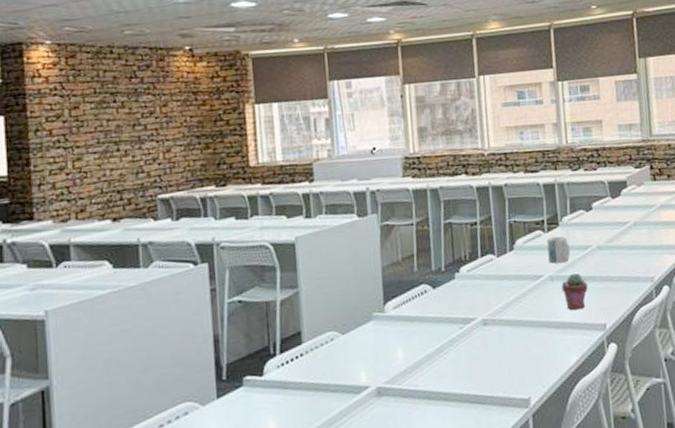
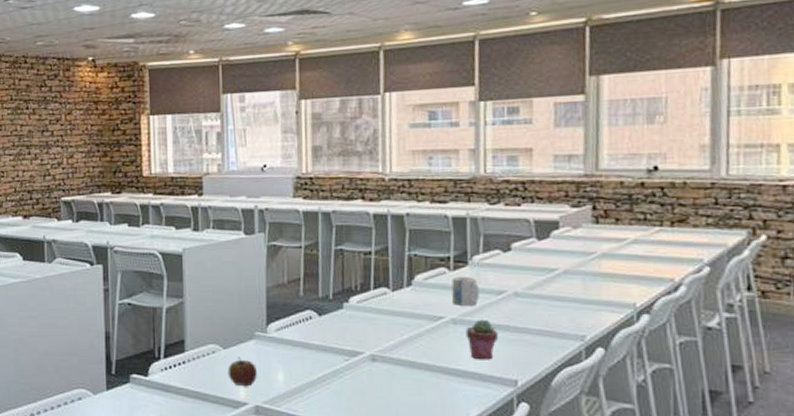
apple: none [347,340,377,370] -> present [227,356,257,387]

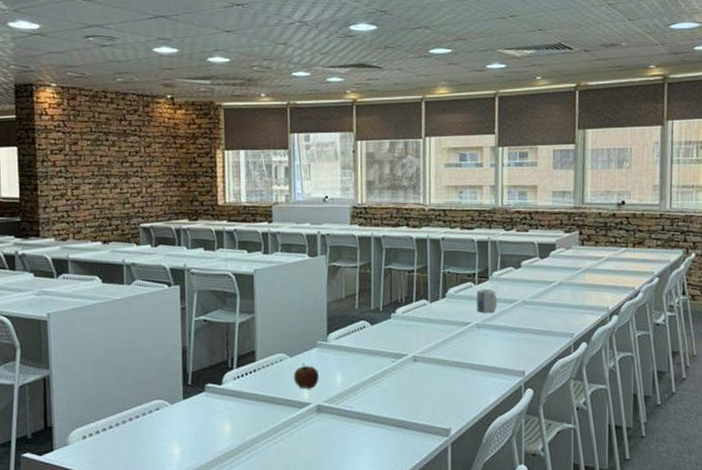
potted succulent: present [465,319,499,360] -> none [486,323,512,356]

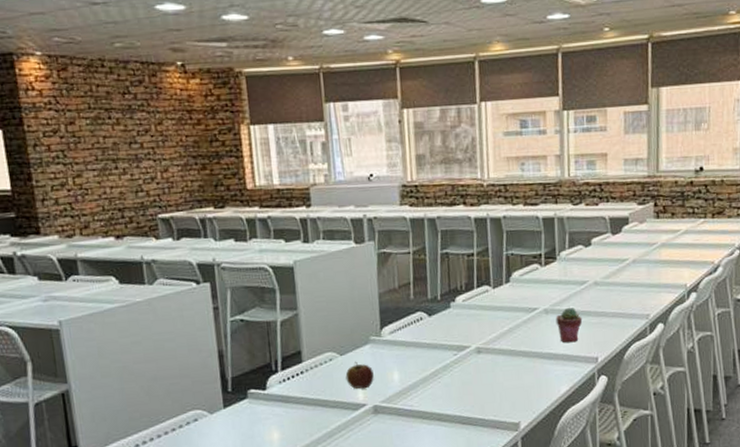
mug: present [476,288,497,313] -> none [543,270,566,297]
potted succulent: none [486,323,512,356] -> present [555,307,583,343]

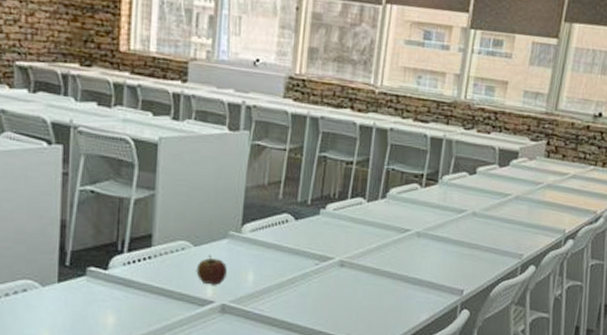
potted succulent: present [555,307,583,343] -> none [426,233,455,271]

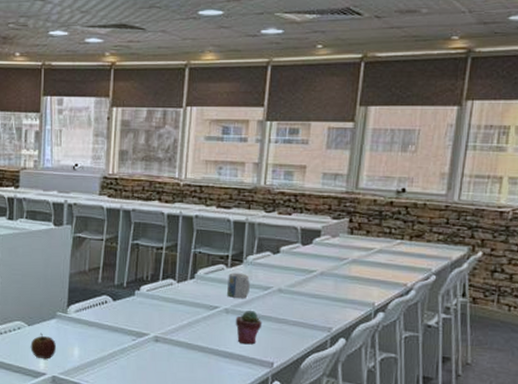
mug: none [420,193,444,221] -> present [227,272,250,298]
potted succulent: none [426,233,455,271] -> present [235,310,263,345]

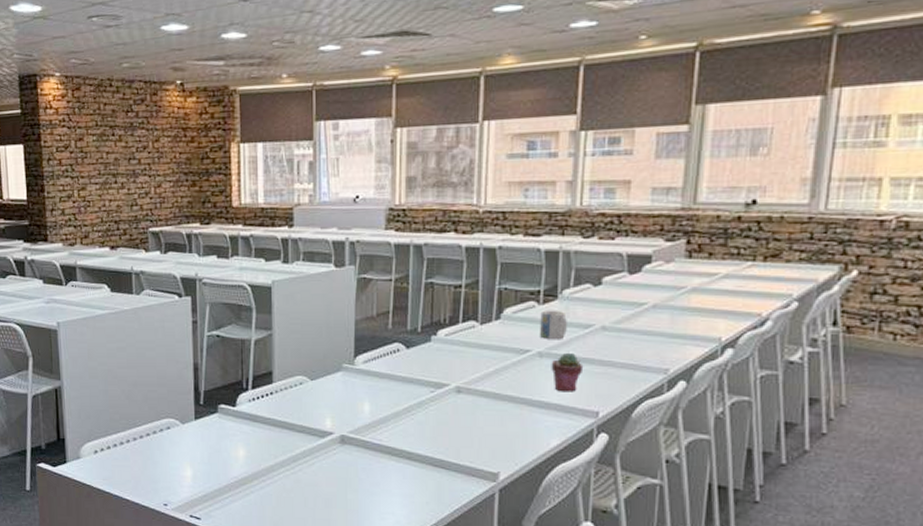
apple: present [30,333,56,360] -> none [314,387,343,417]

